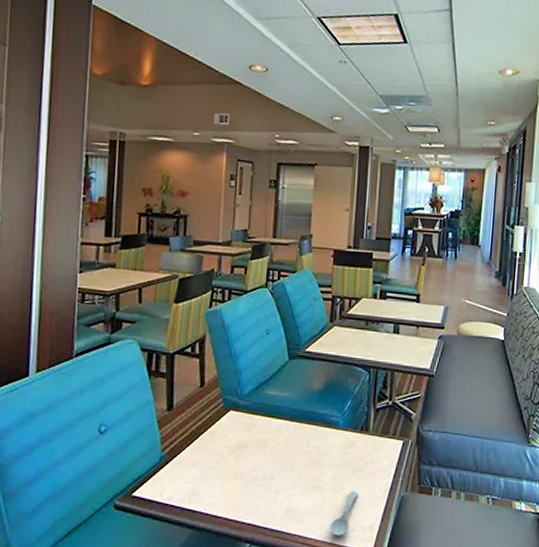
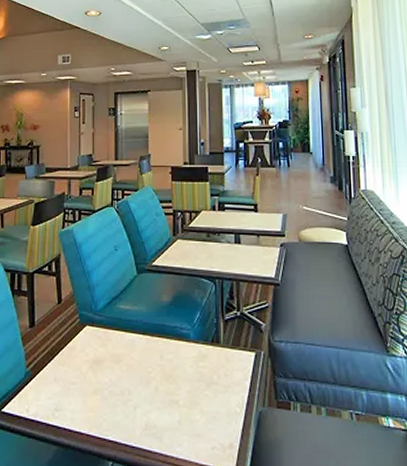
spoon: present [330,490,359,536] -> none [189,405,216,454]

